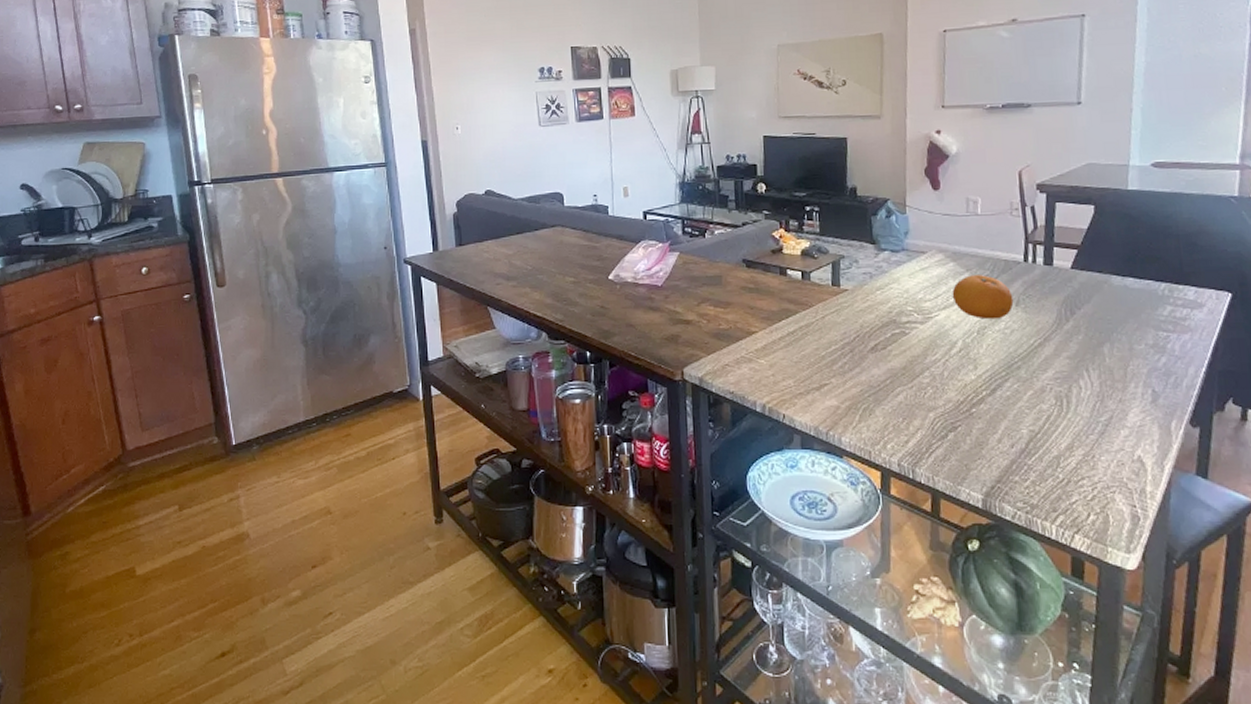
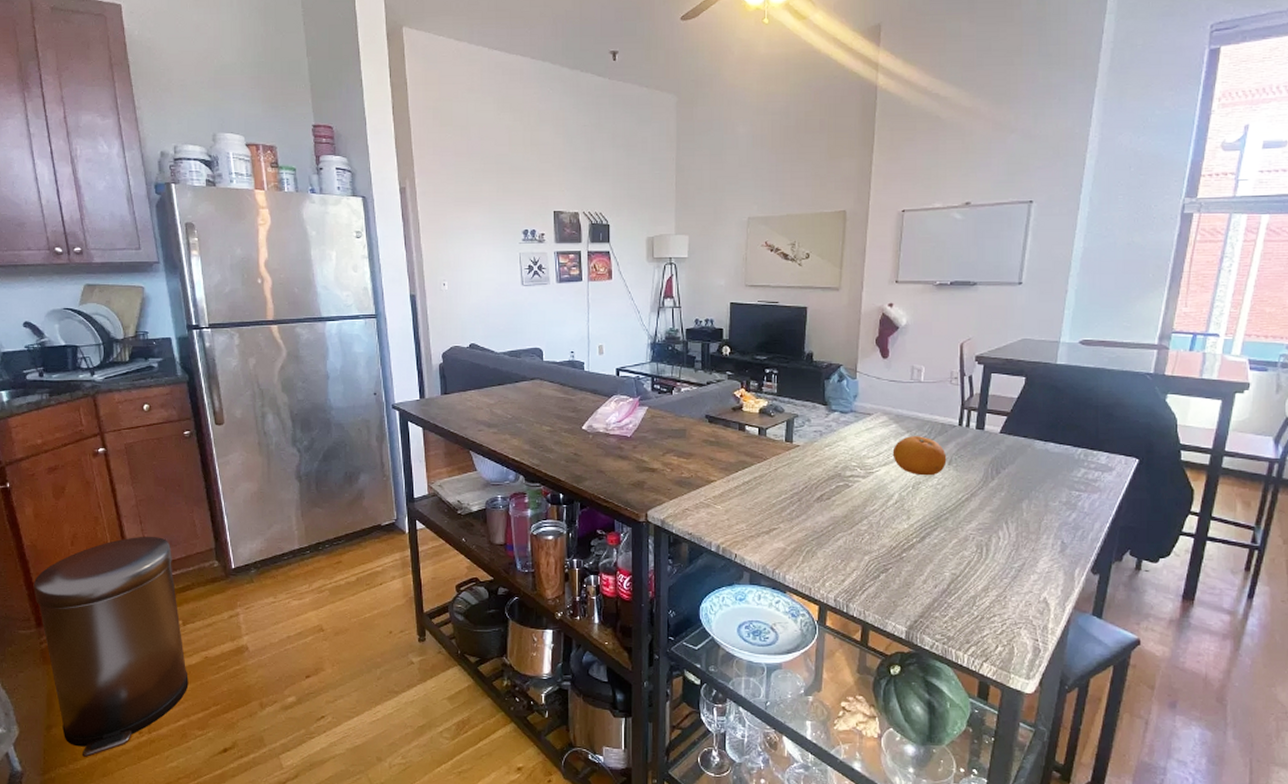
pedal bin: none [21,411,184,665] -> present [33,536,189,757]

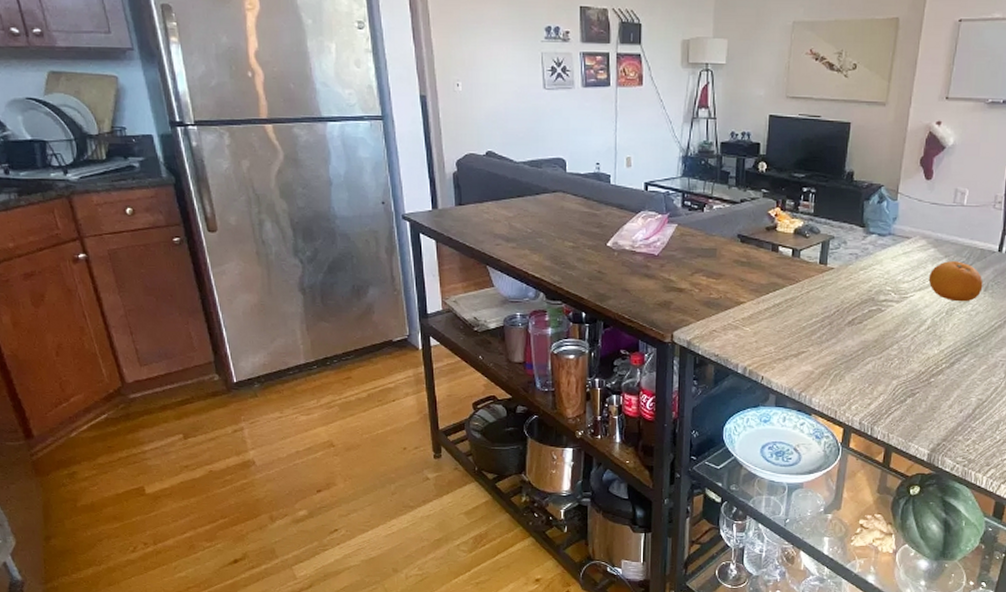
pedal bin: present [33,536,189,757] -> none [18,347,194,567]

